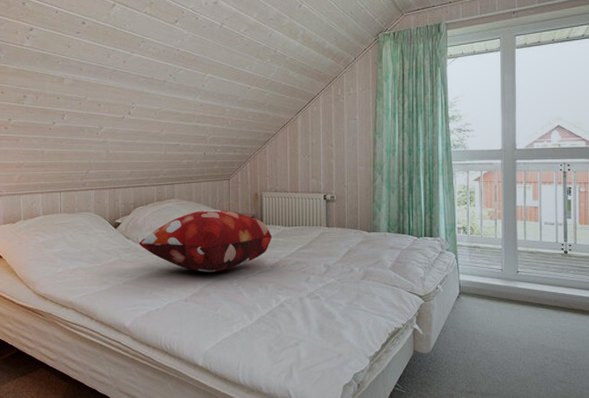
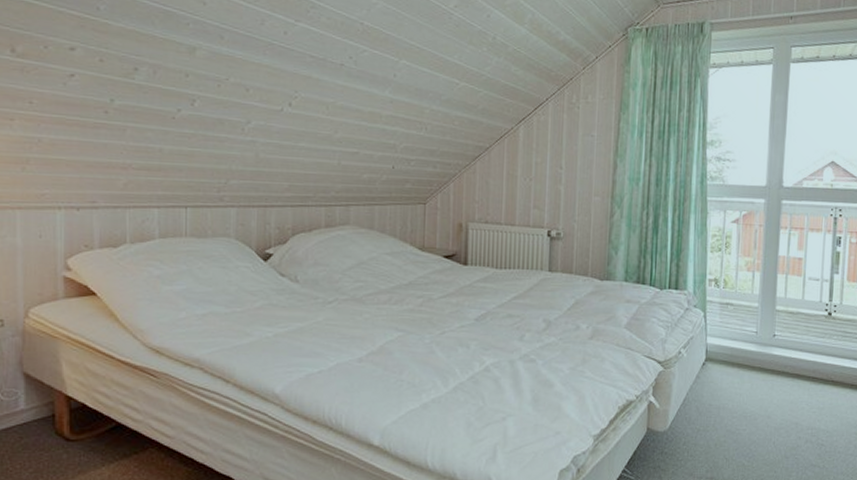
decorative pillow: present [138,209,272,273] -> none [297,242,478,325]

